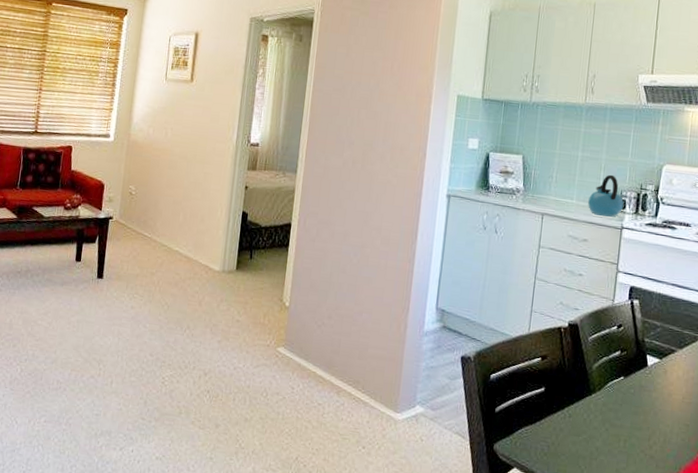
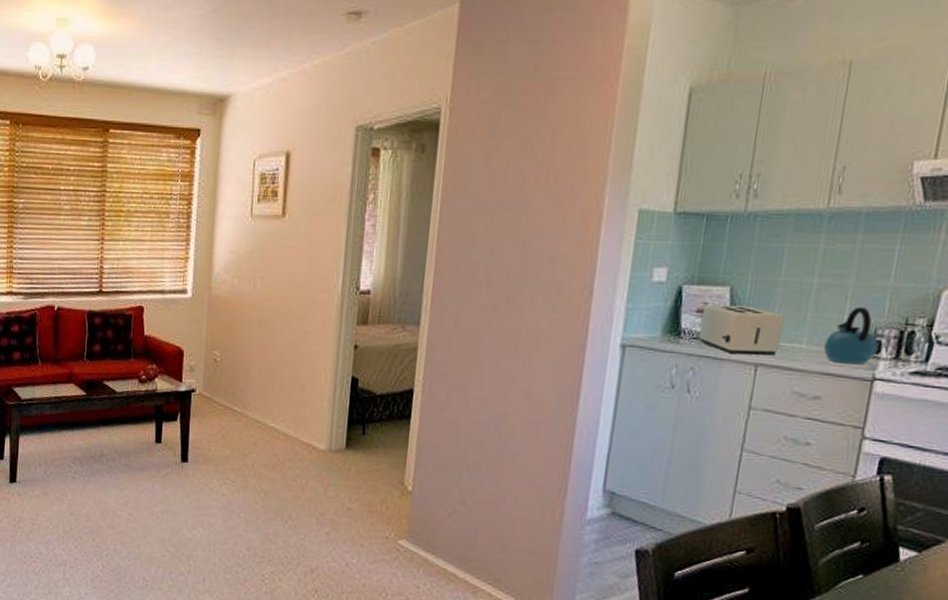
toaster: none [502,167,561,208] -> present [698,304,785,356]

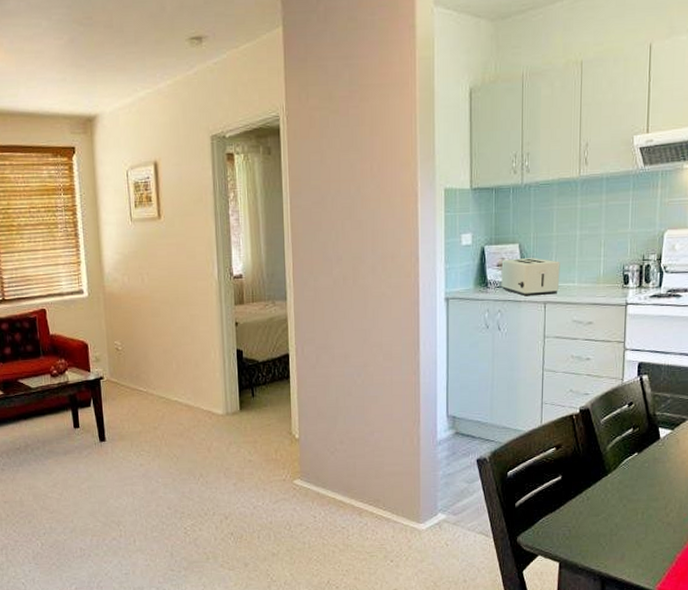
kettle: present [824,306,878,365] -> none [590,250,626,295]

